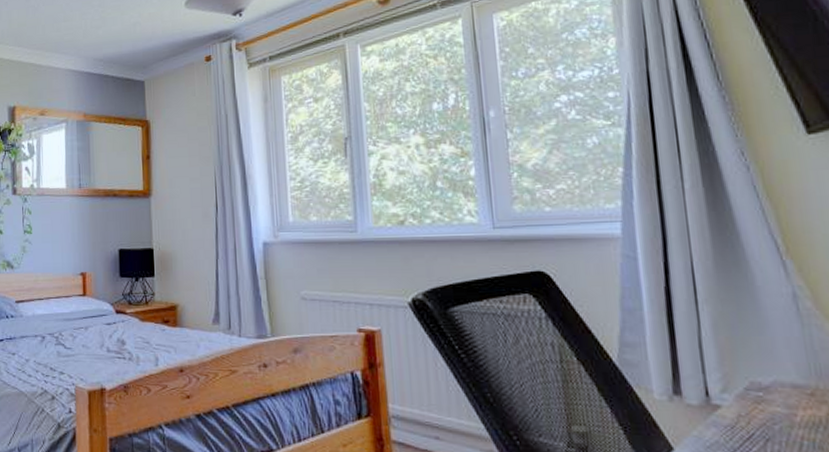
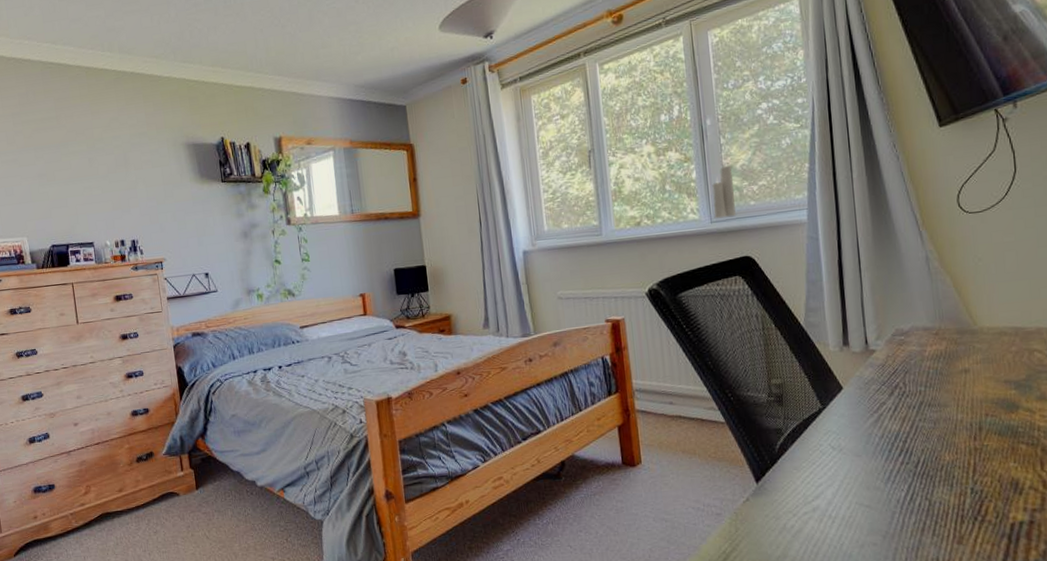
candle: none [496,158,527,224] -> present [712,160,737,219]

